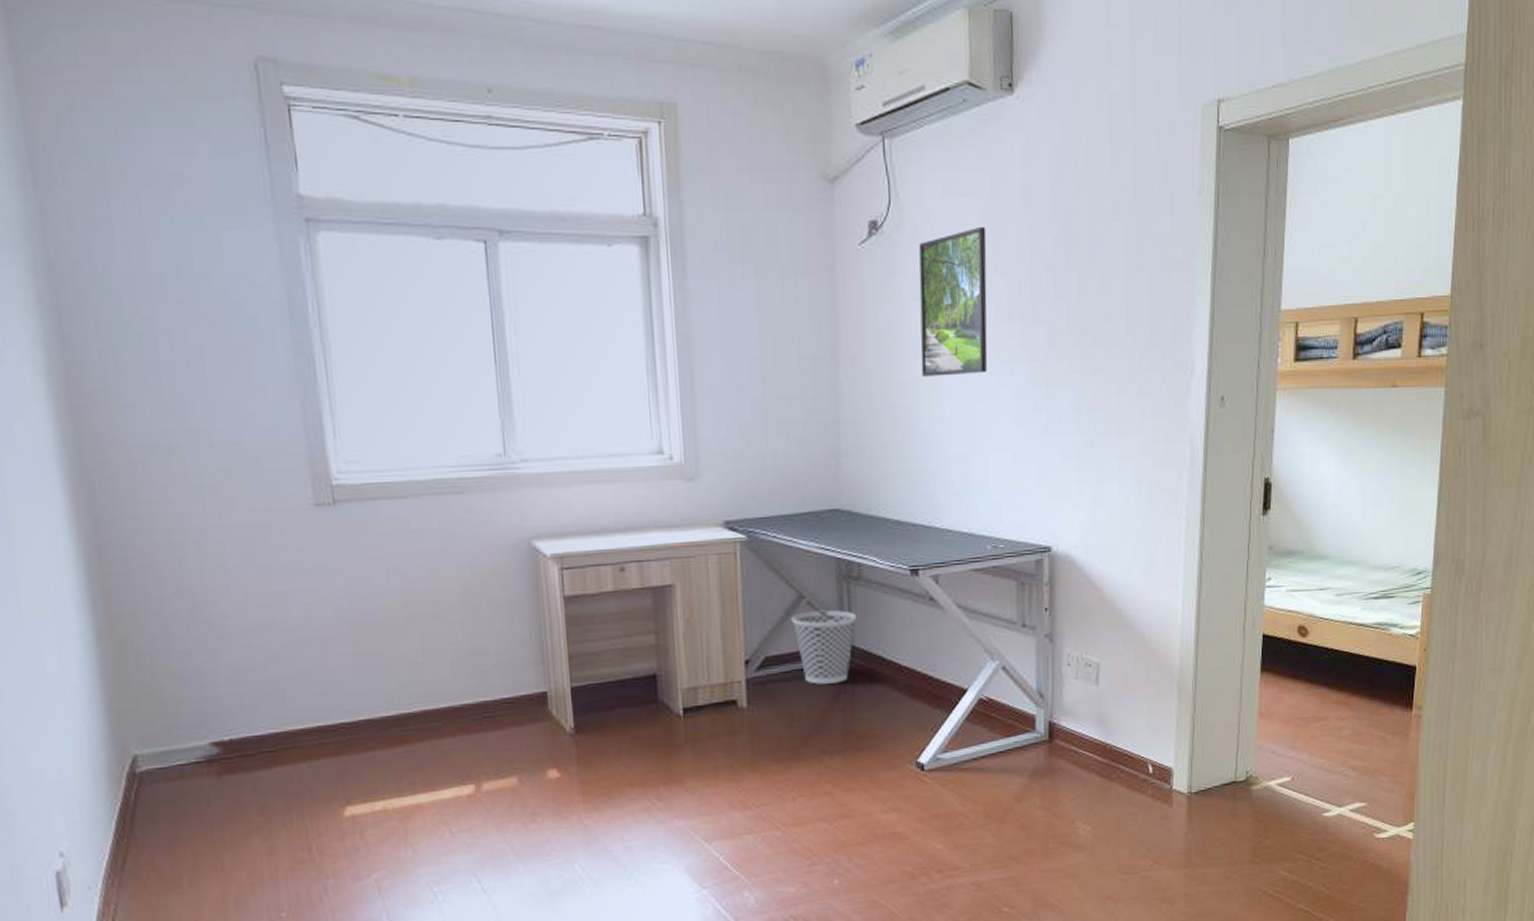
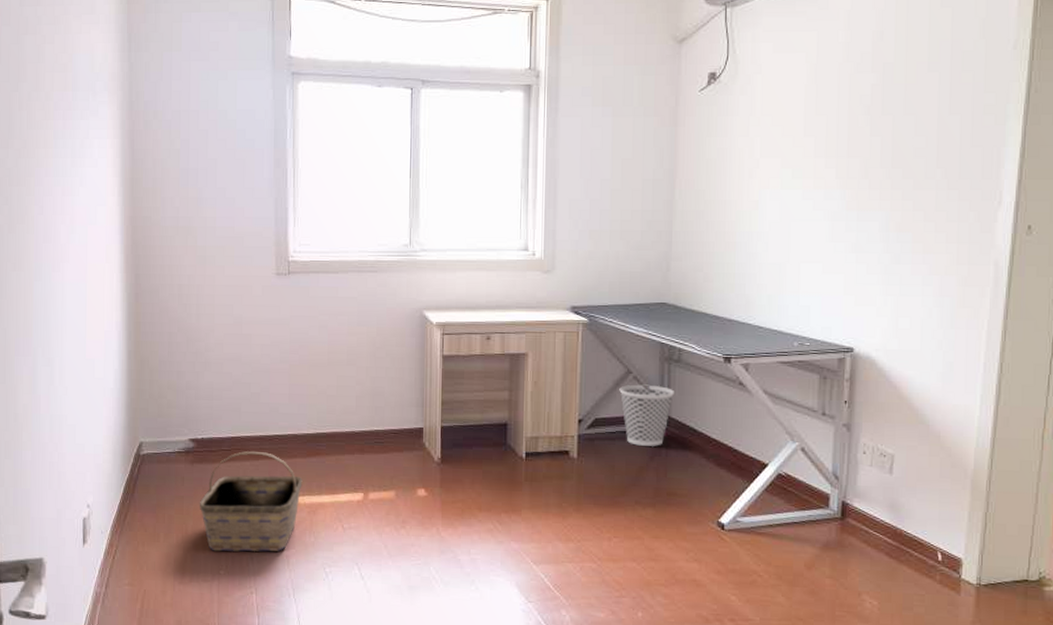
basket: none [237,748,388,889] -> present [199,450,303,552]
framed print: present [919,226,988,377] -> none [745,76,810,199]

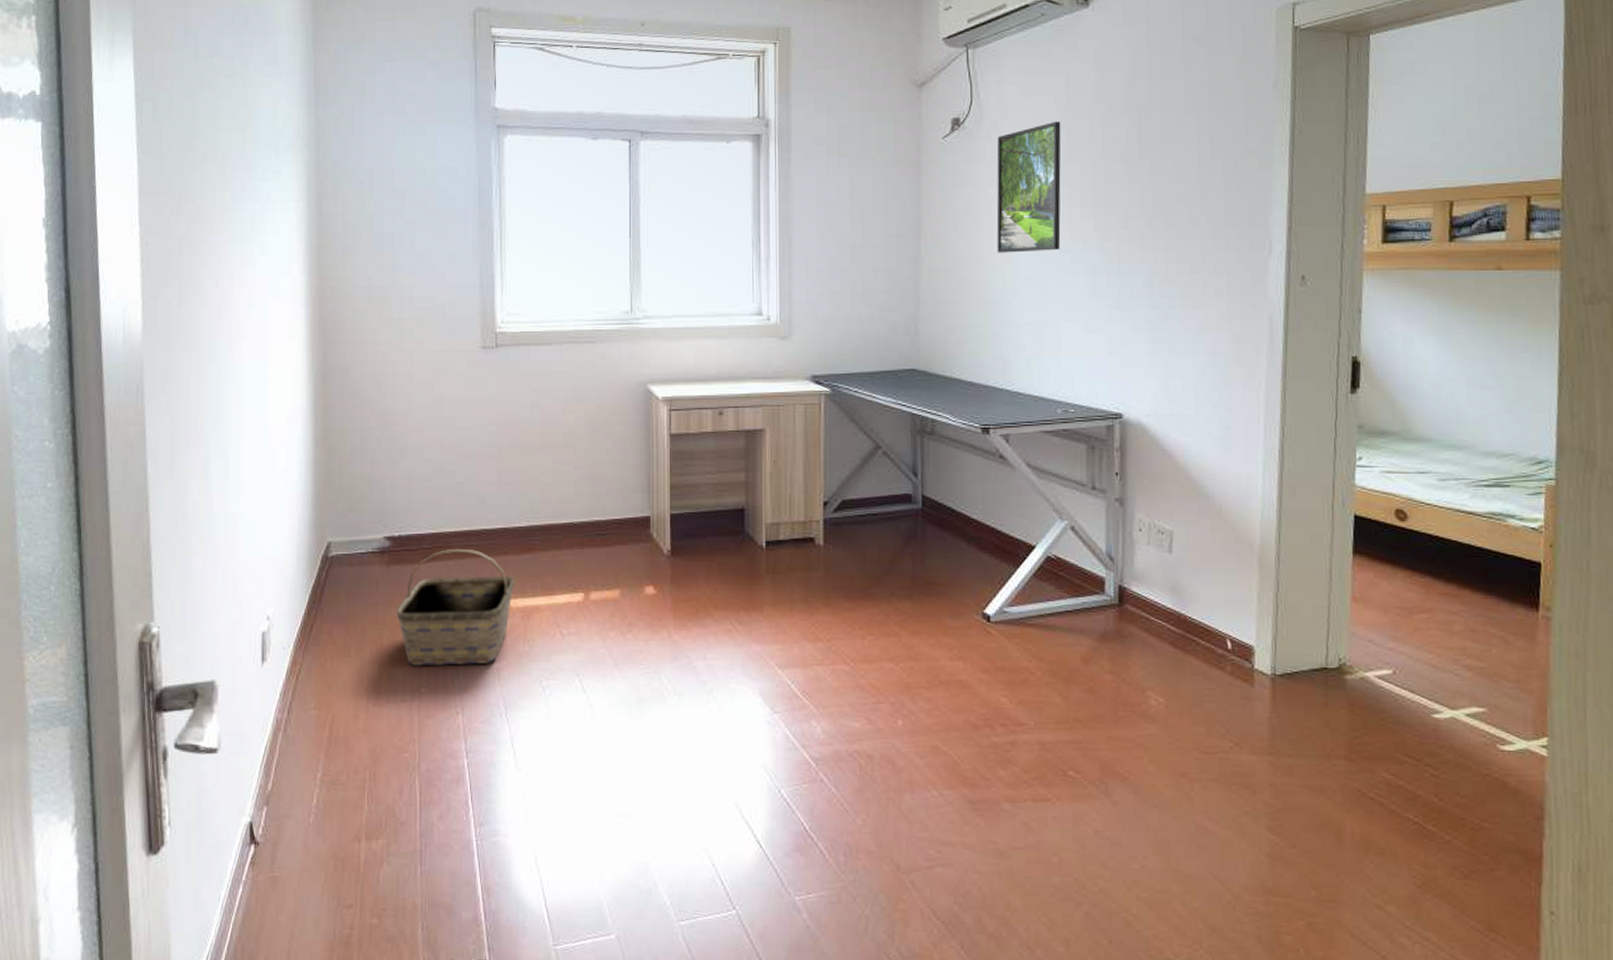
wastebasket: present [619,384,674,446] -> none [868,460,928,530]
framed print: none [745,76,810,199] -> present [996,121,1061,253]

